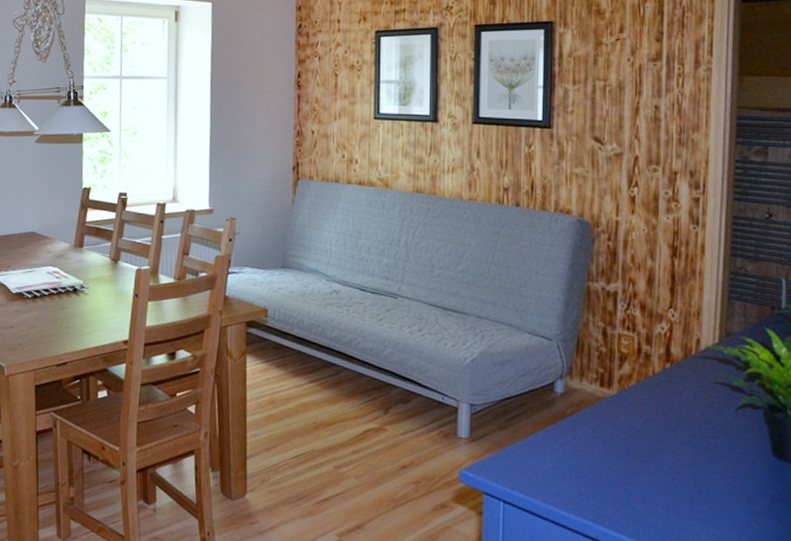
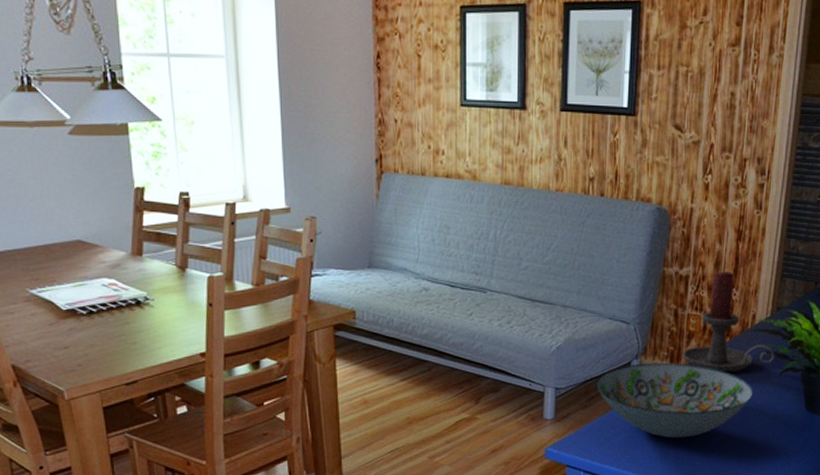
decorative bowl: none [515,384,704,475] -> present [596,362,753,439]
candle holder: none [615,288,728,403] -> present [683,270,775,372]

